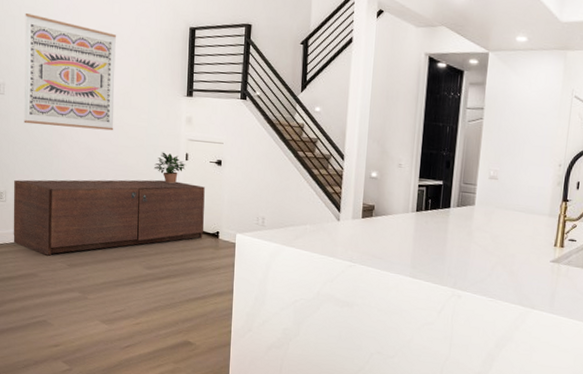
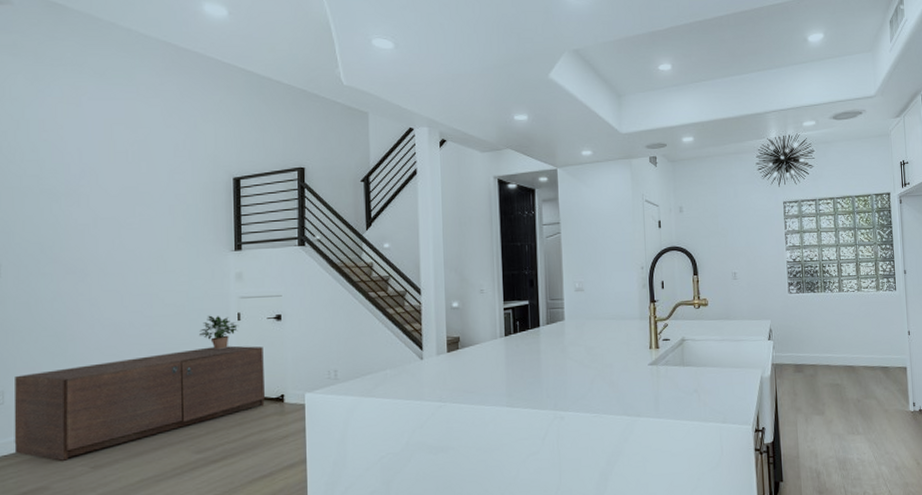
wall art: present [23,13,116,131] -> none [27,183,146,307]

